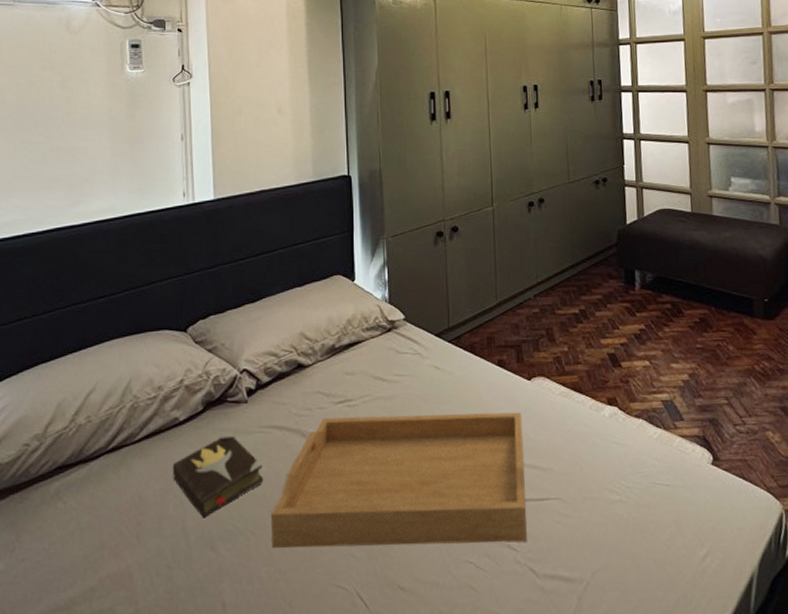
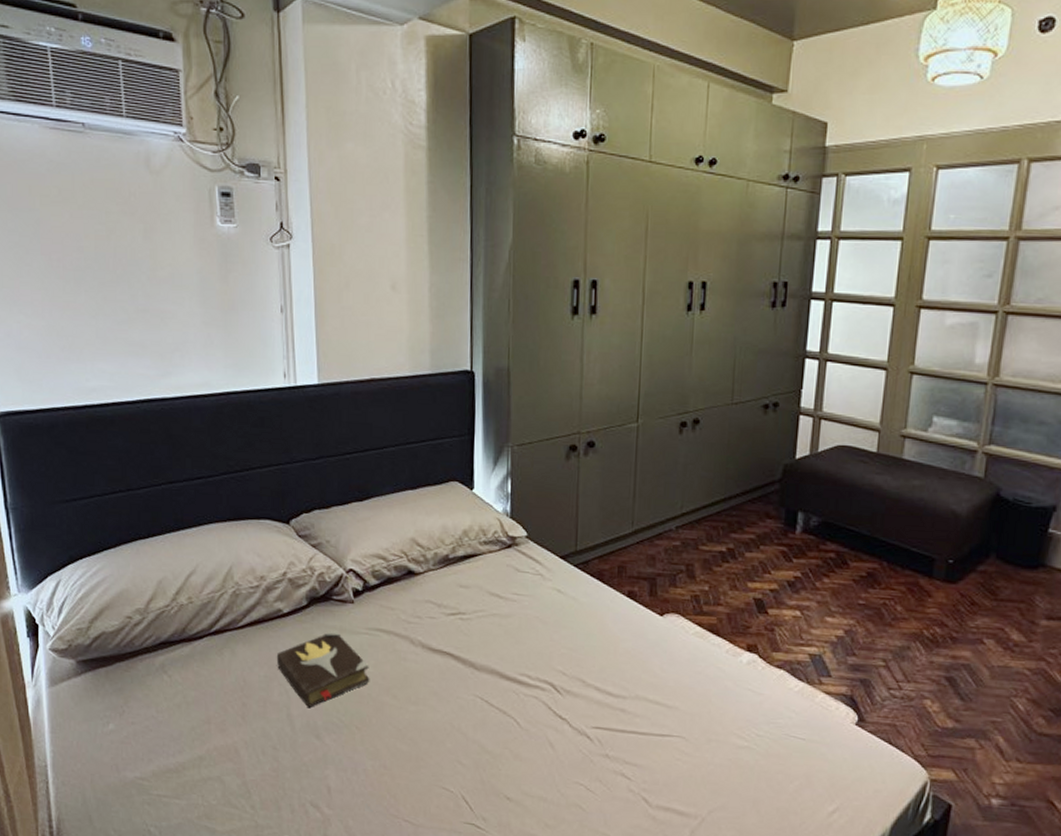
serving tray: present [270,412,527,548] -> none [376,628,649,773]

